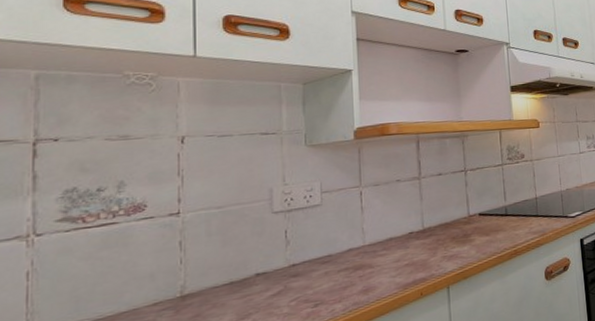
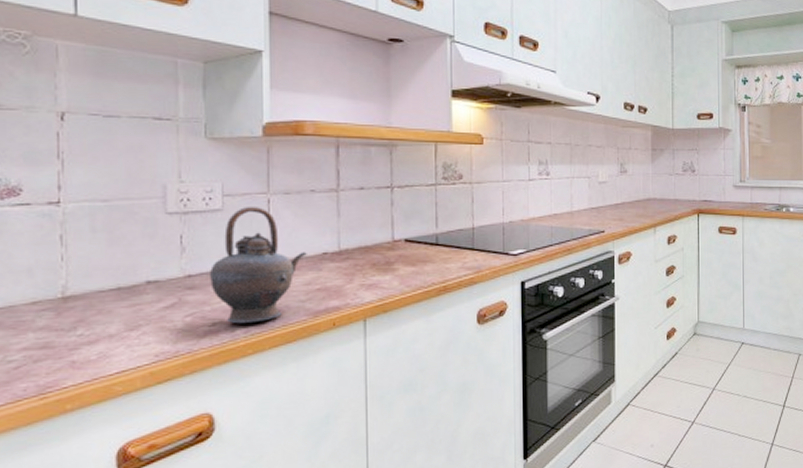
teapot: none [312,198,395,303] -> present [210,206,307,324]

